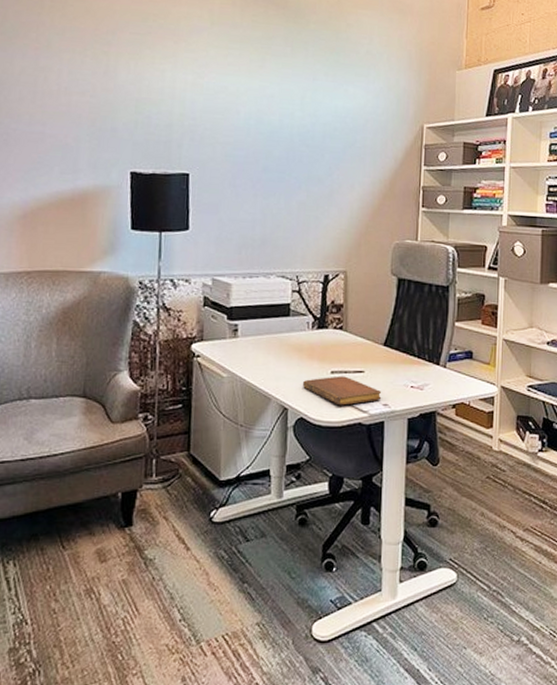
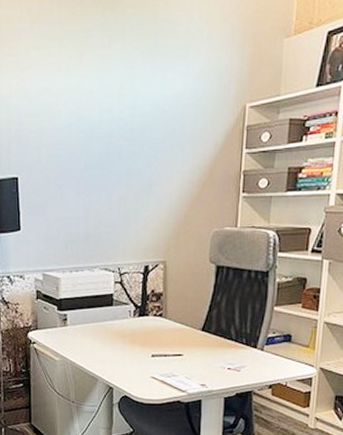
notebook: present [303,376,382,406] -> none [126,359,200,386]

